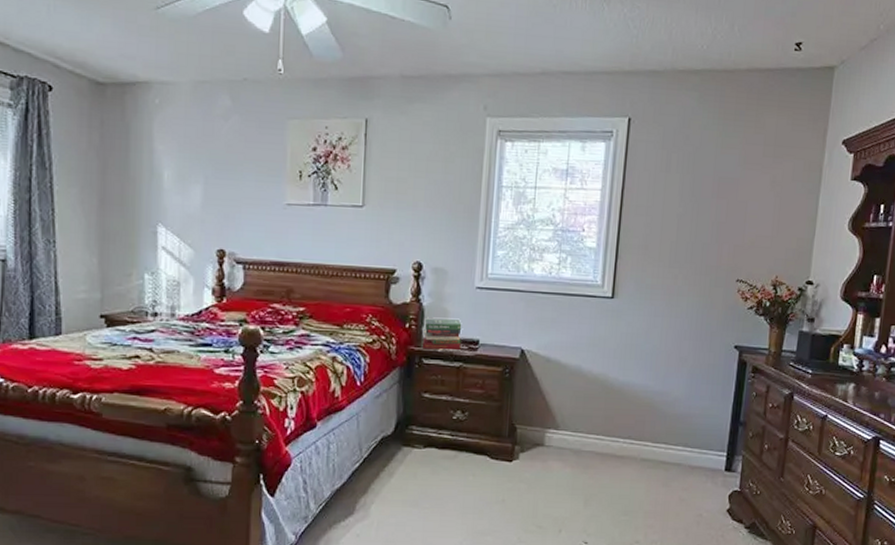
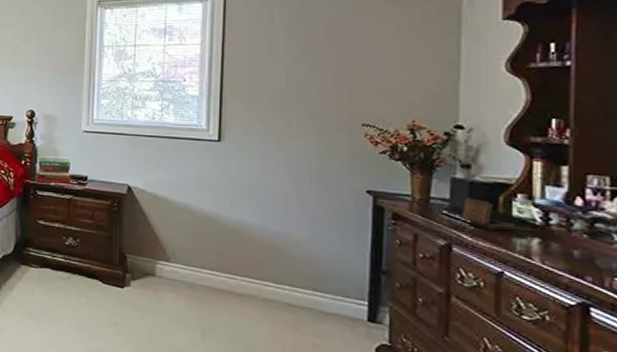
jewelry box: none [803,349,841,381] -> present [461,198,518,234]

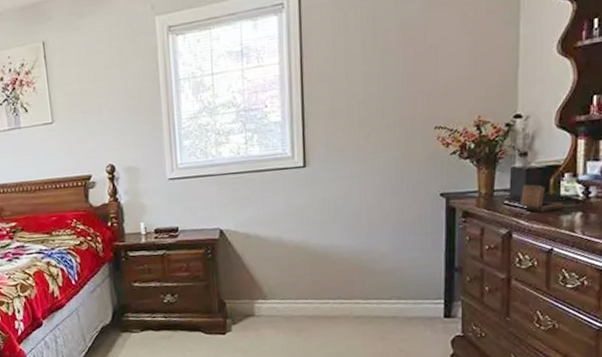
books: present [37,157,71,185] -> none [124,210,162,243]

